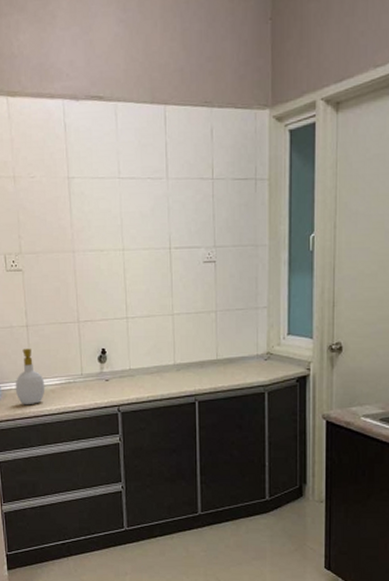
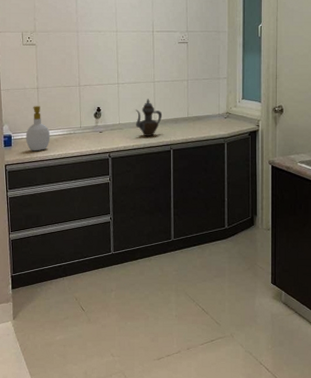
teapot: none [149,337,185,385] -> present [135,99,163,136]

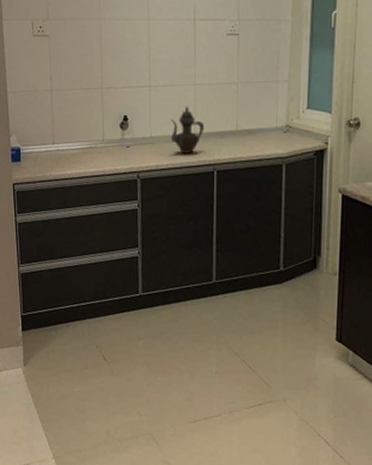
soap bottle: present [25,106,50,152] -> none [37,112,67,169]

